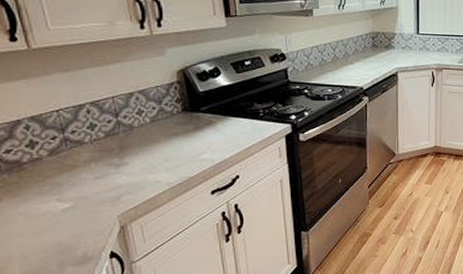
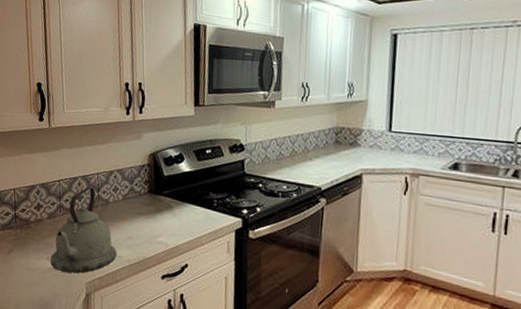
kettle: none [62,114,154,211] -> present [50,187,117,273]

